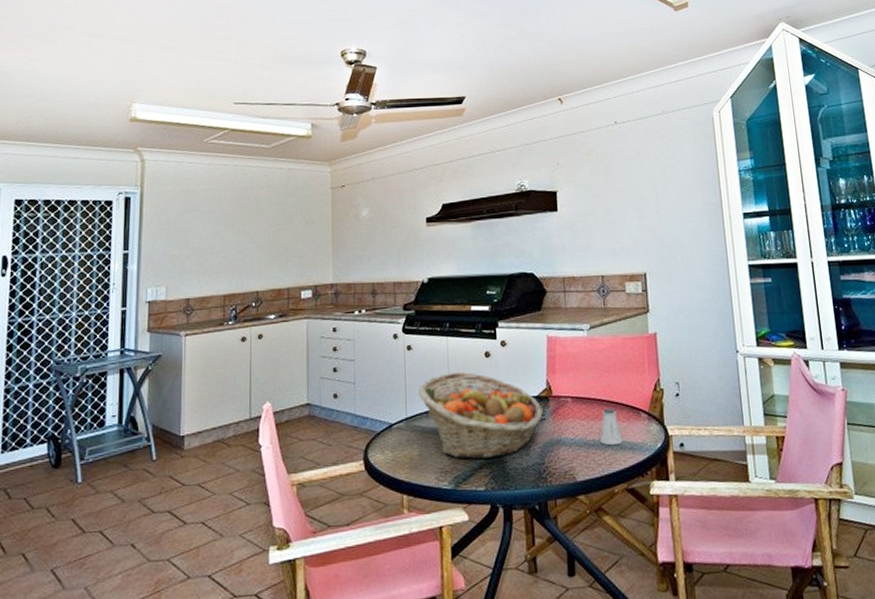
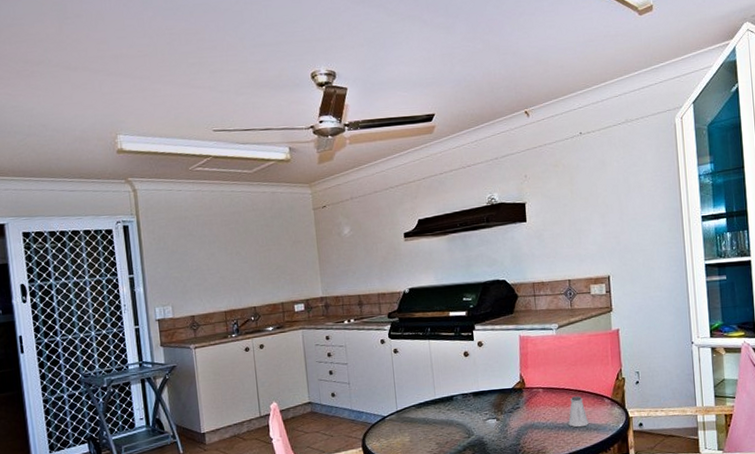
fruit basket: present [418,372,543,459] -> none [406,370,517,443]

